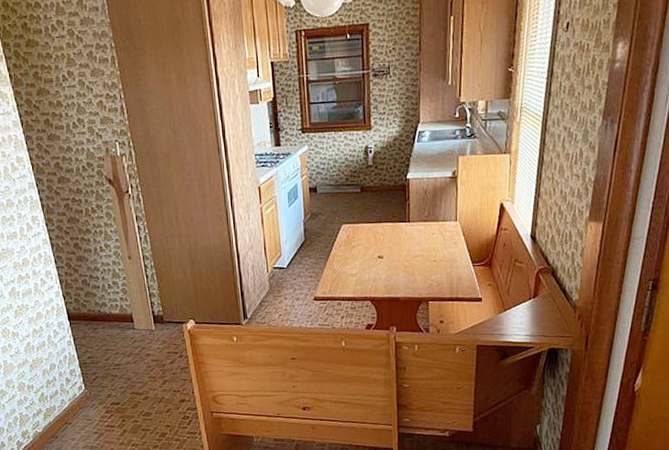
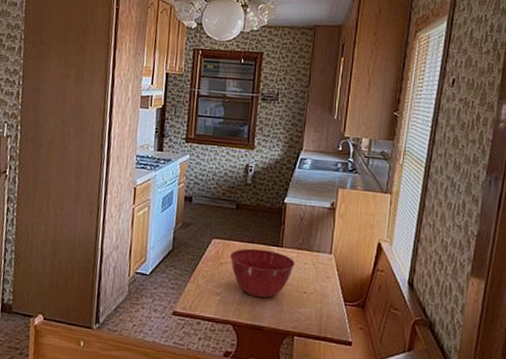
mixing bowl: none [360,227,423,272] -> present [229,248,295,299]

